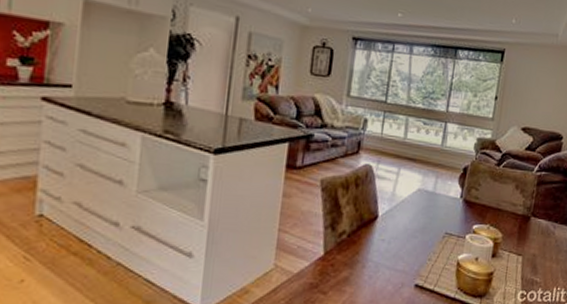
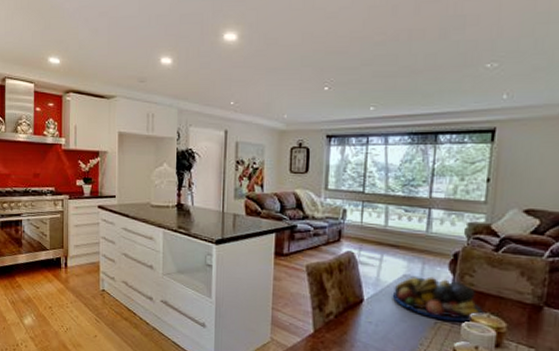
fruit bowl: none [406,190,485,235] -> present [392,276,484,322]

